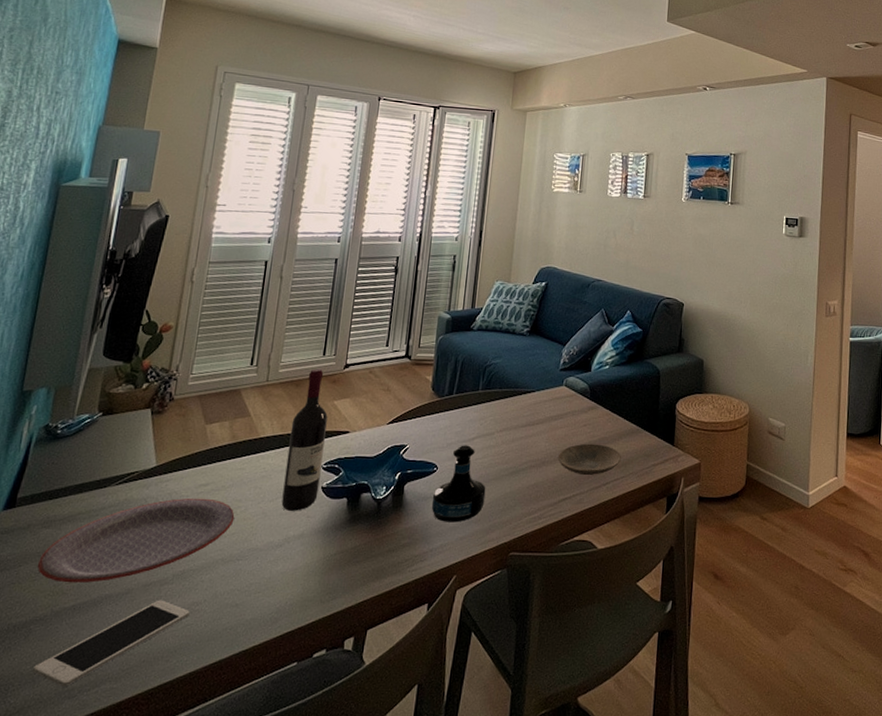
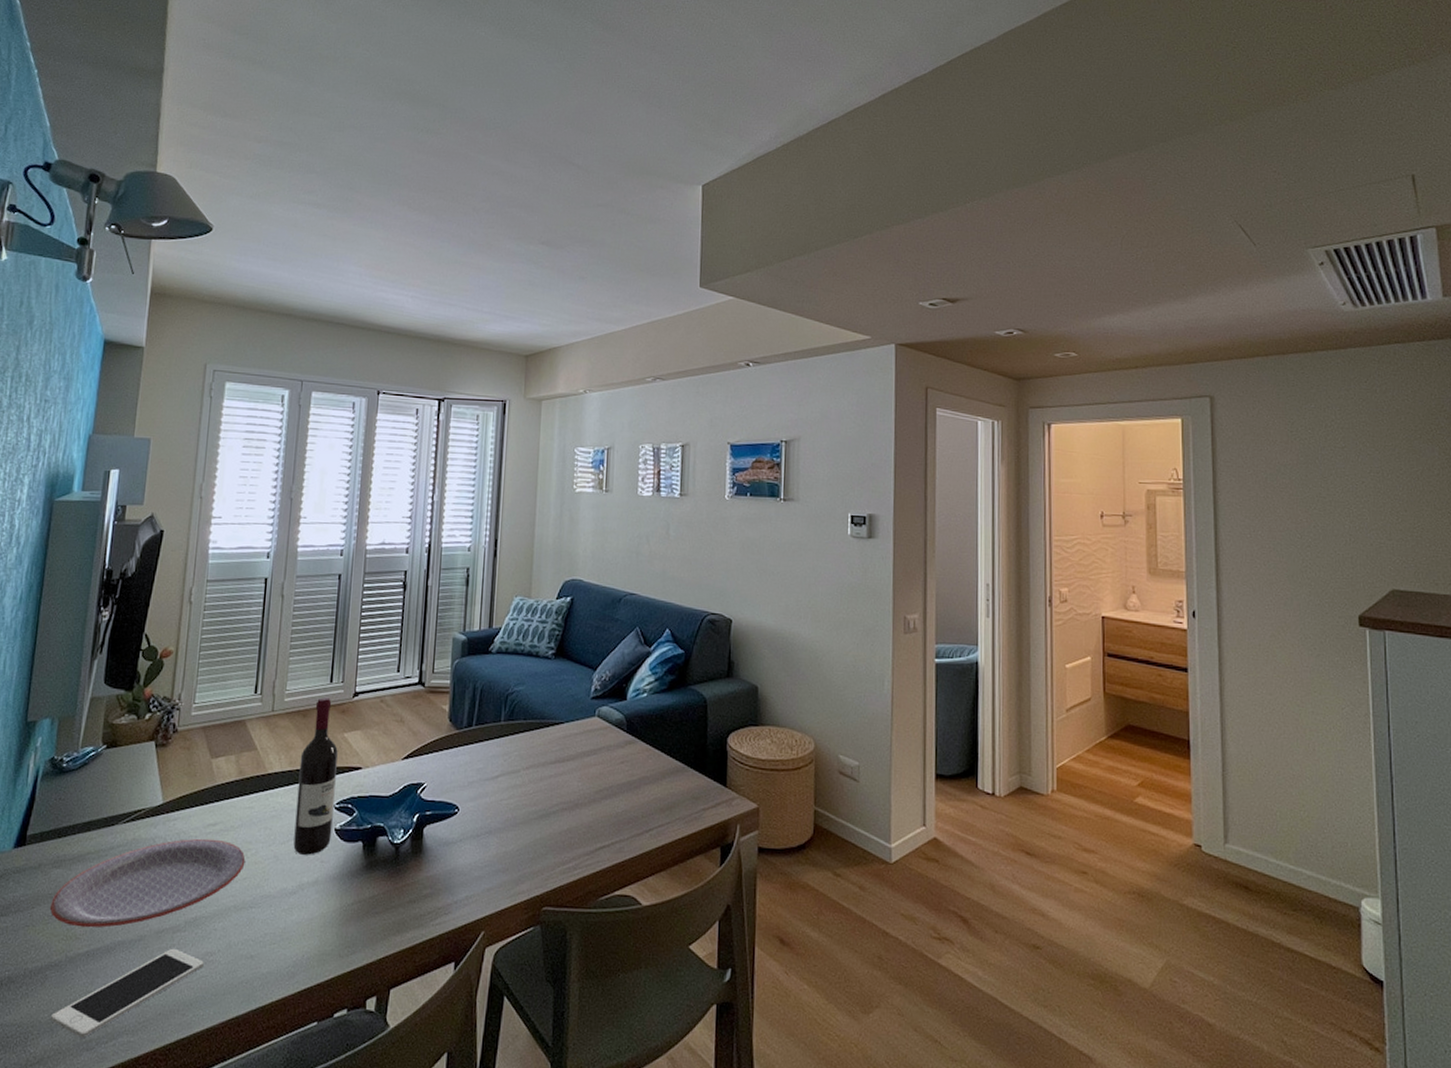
tequila bottle: present [431,445,486,523] -> none [454,784,514,872]
plate: present [557,443,622,475] -> none [592,783,666,820]

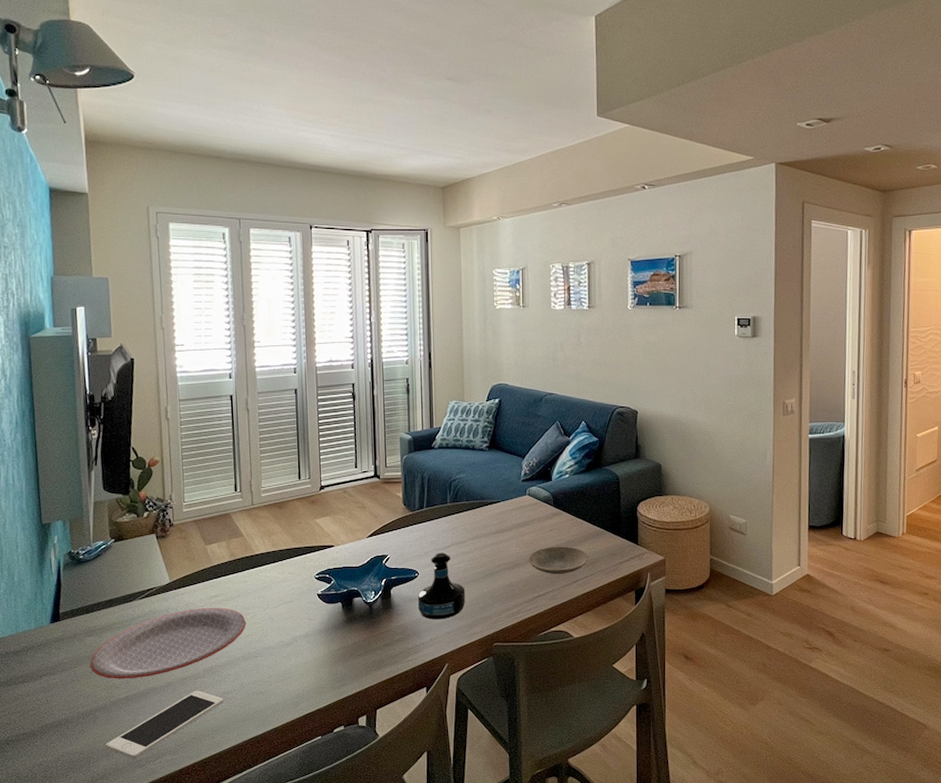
wine bottle: present [293,697,338,855] -> none [281,492,315,615]
tequila bottle: none [454,784,514,872] -> present [417,553,466,620]
plate: none [592,783,666,820] -> present [528,546,589,574]

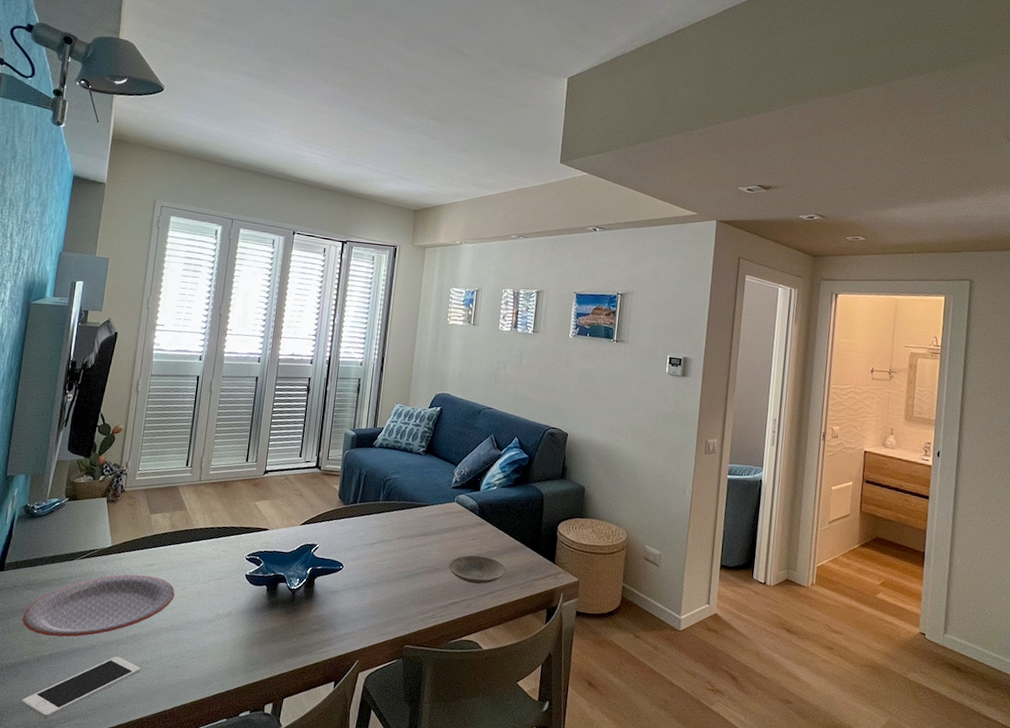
tequila bottle: present [417,553,466,620] -> none [338,548,385,615]

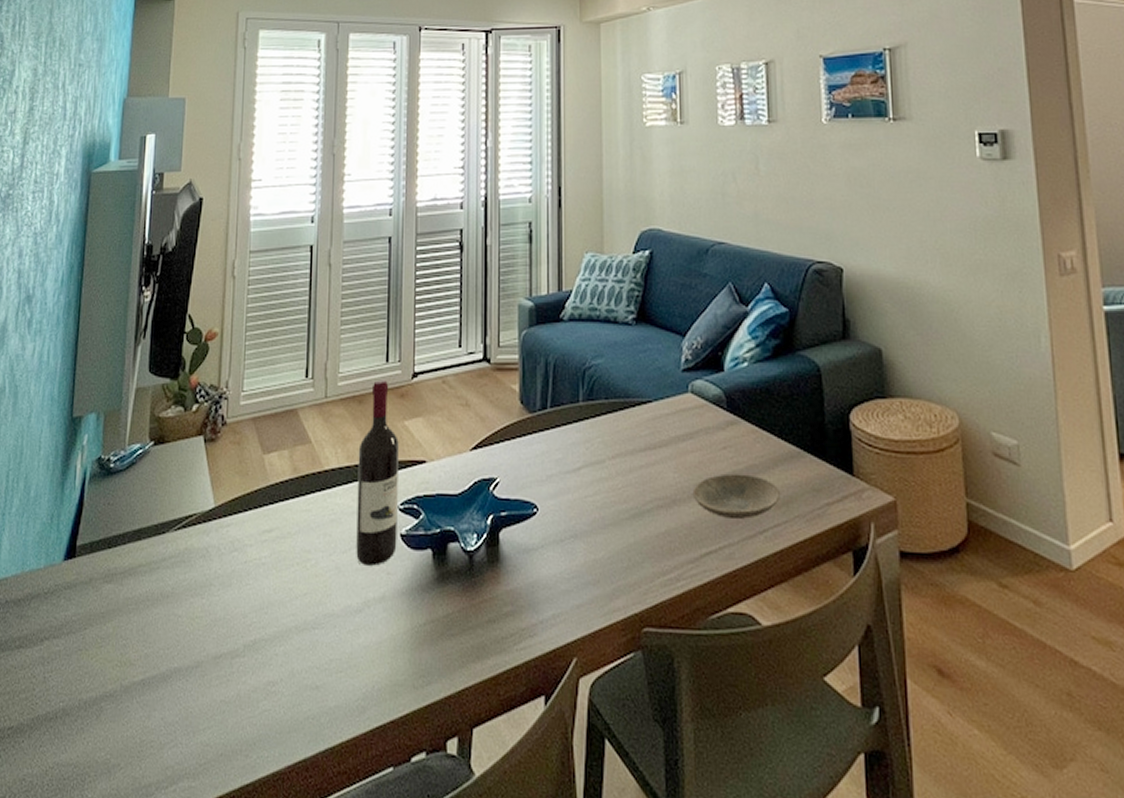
cell phone: present [21,656,140,718] -> none [108,676,266,781]
plate: present [22,574,175,637] -> none [102,547,305,652]
wine bottle: none [212,472,250,593] -> present [356,380,399,566]

